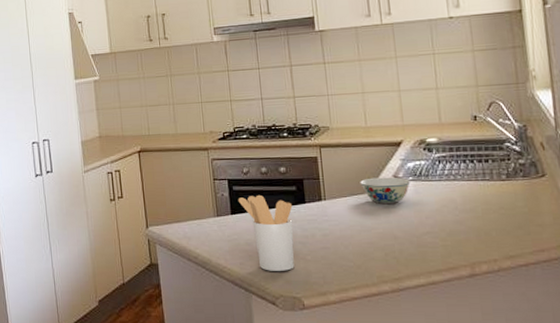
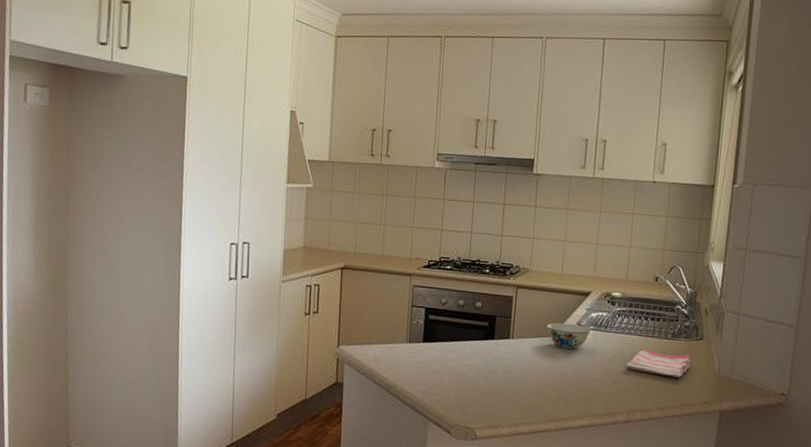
utensil holder: present [238,194,294,271] -> none [431,326,482,402]
dish towel: none [458,194,536,222] -> present [626,350,691,379]

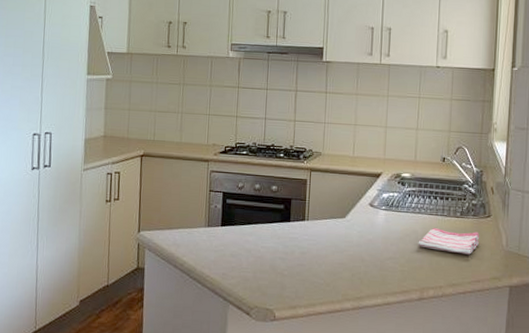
bowl: present [547,322,591,349] -> none [340,204,383,229]

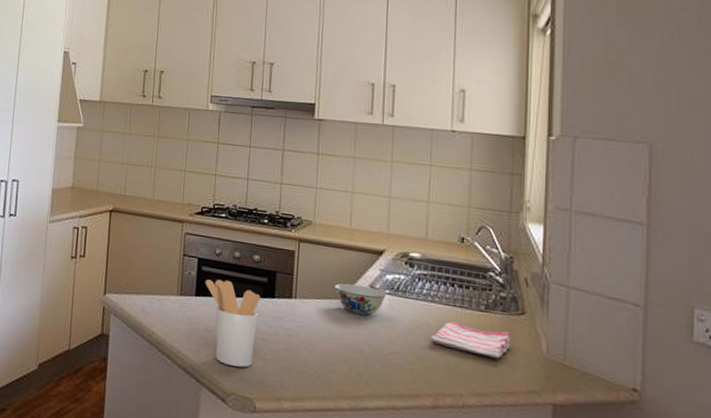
utensil holder: none [229,209,278,284] -> present [204,279,261,368]
bowl: none [340,204,383,229] -> present [334,283,386,315]

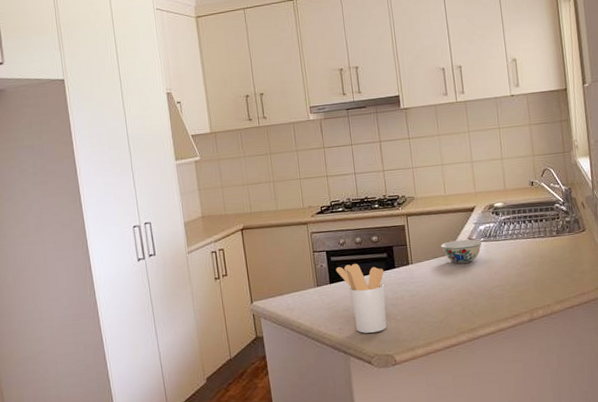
dish towel: present [431,321,511,360] -> none [520,247,579,271]

